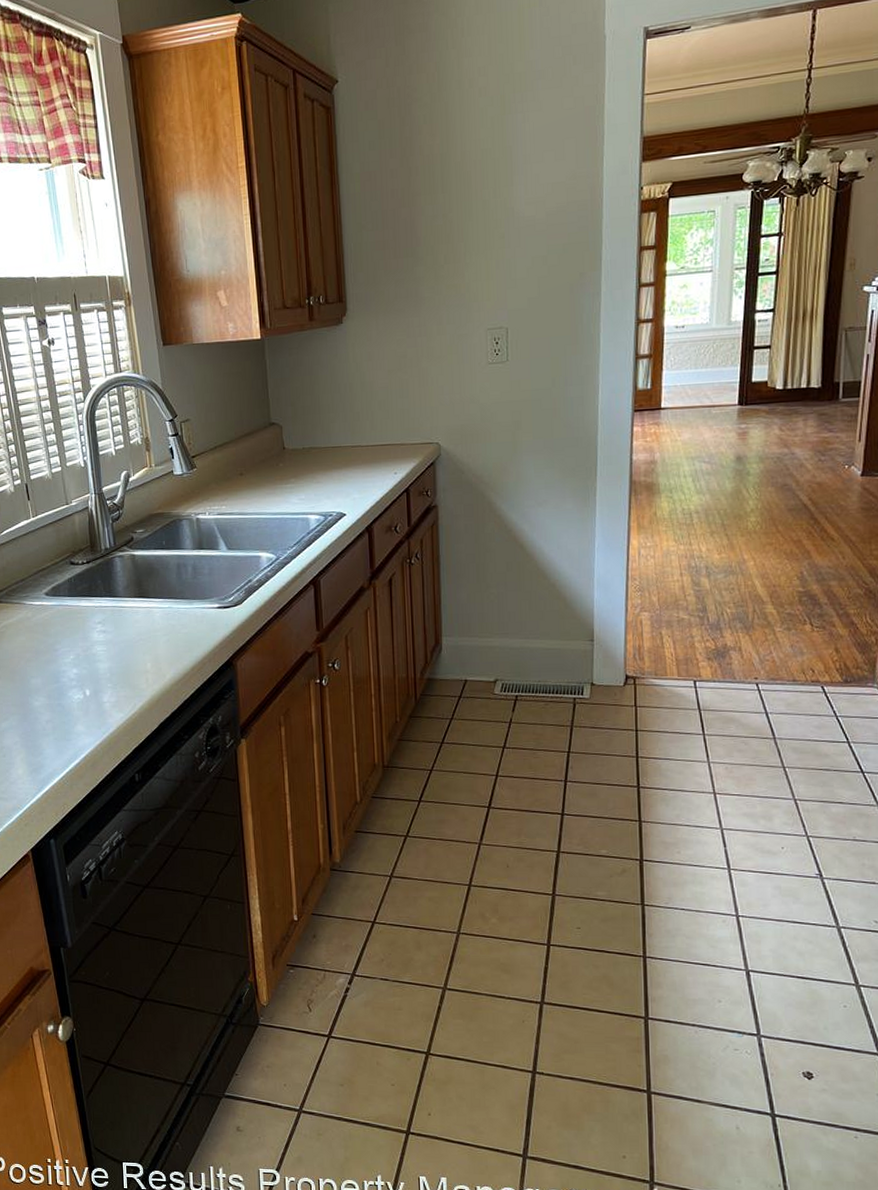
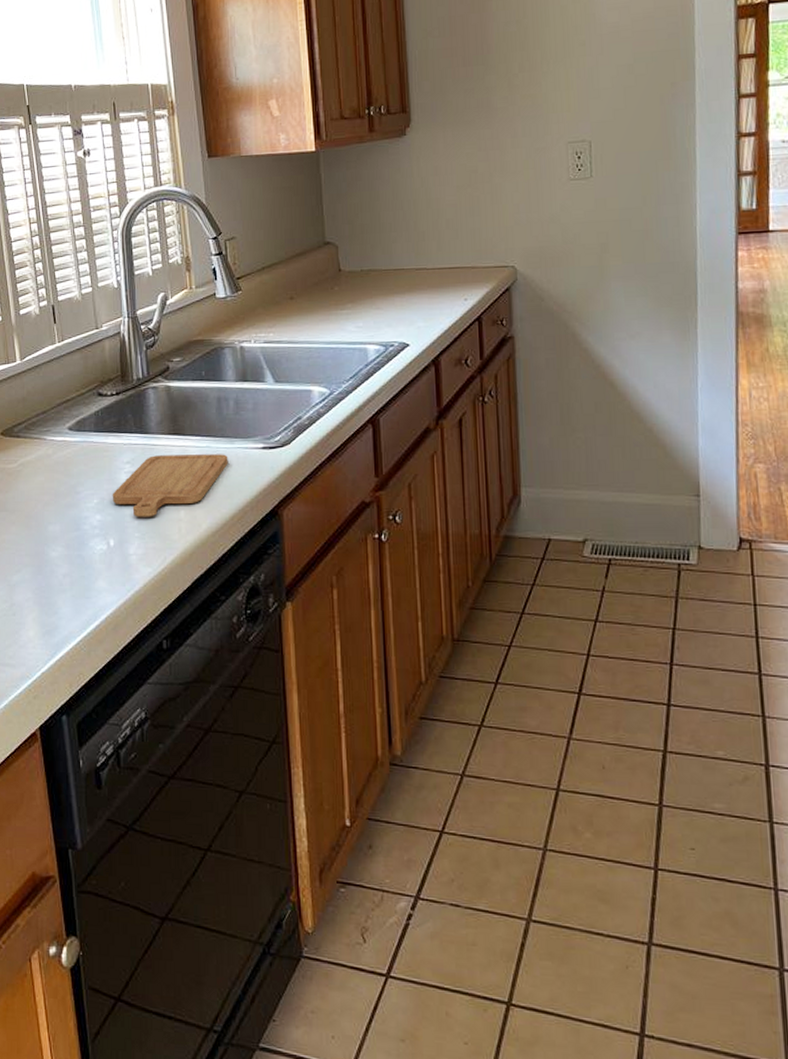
chopping board: none [86,613,188,670] -> present [112,454,228,517]

